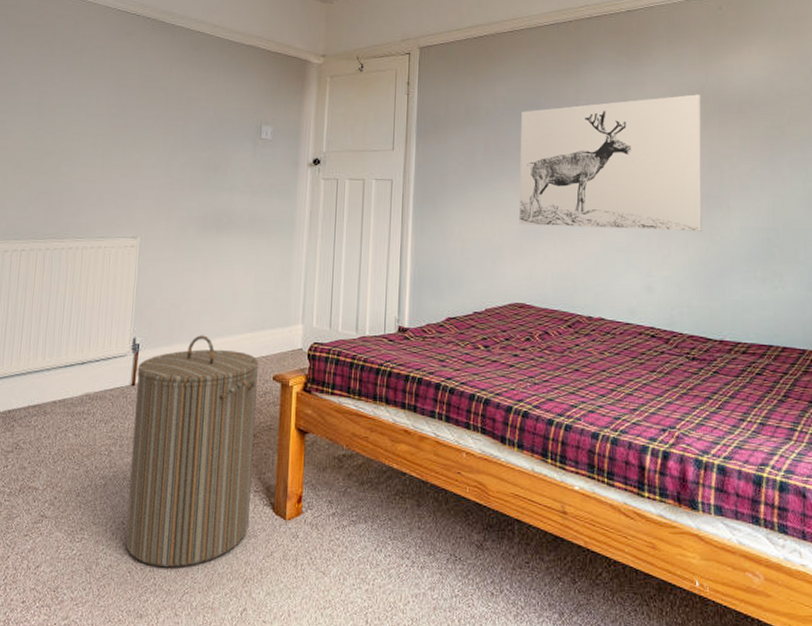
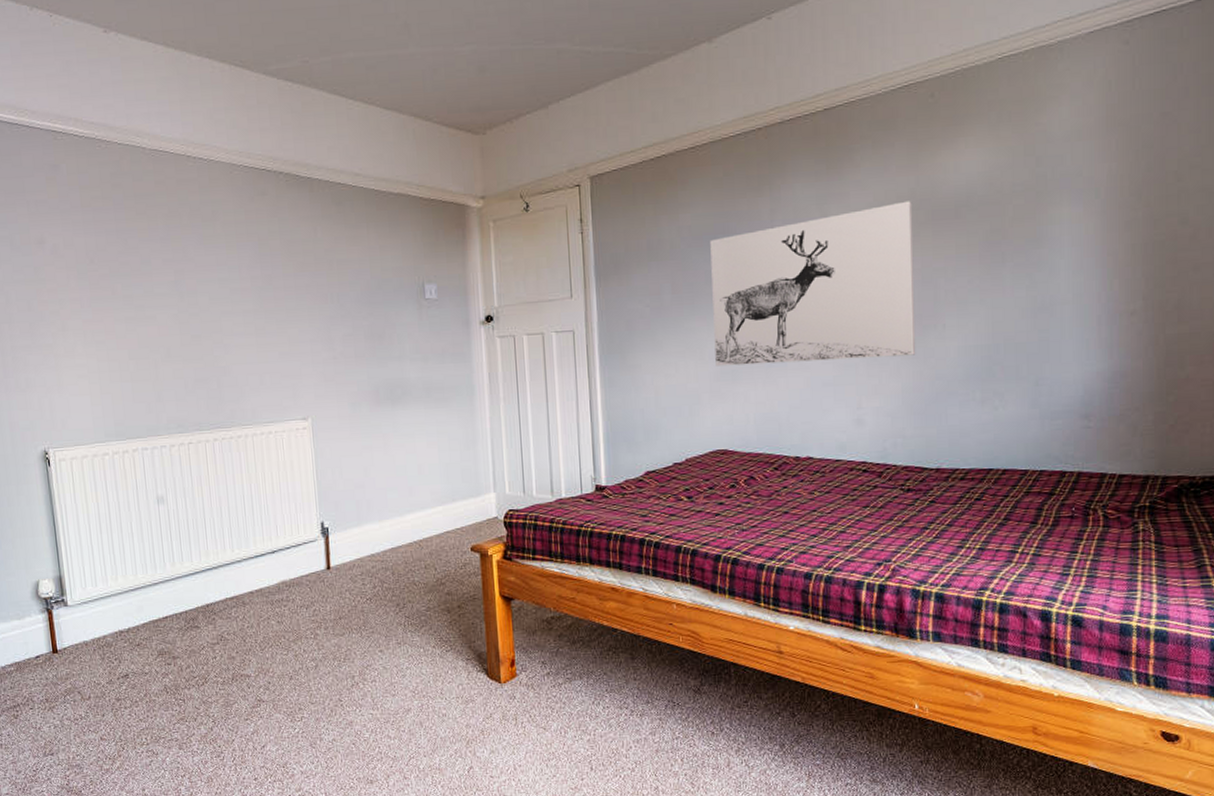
laundry hamper: present [125,335,259,568] -> none [330,513,465,737]

